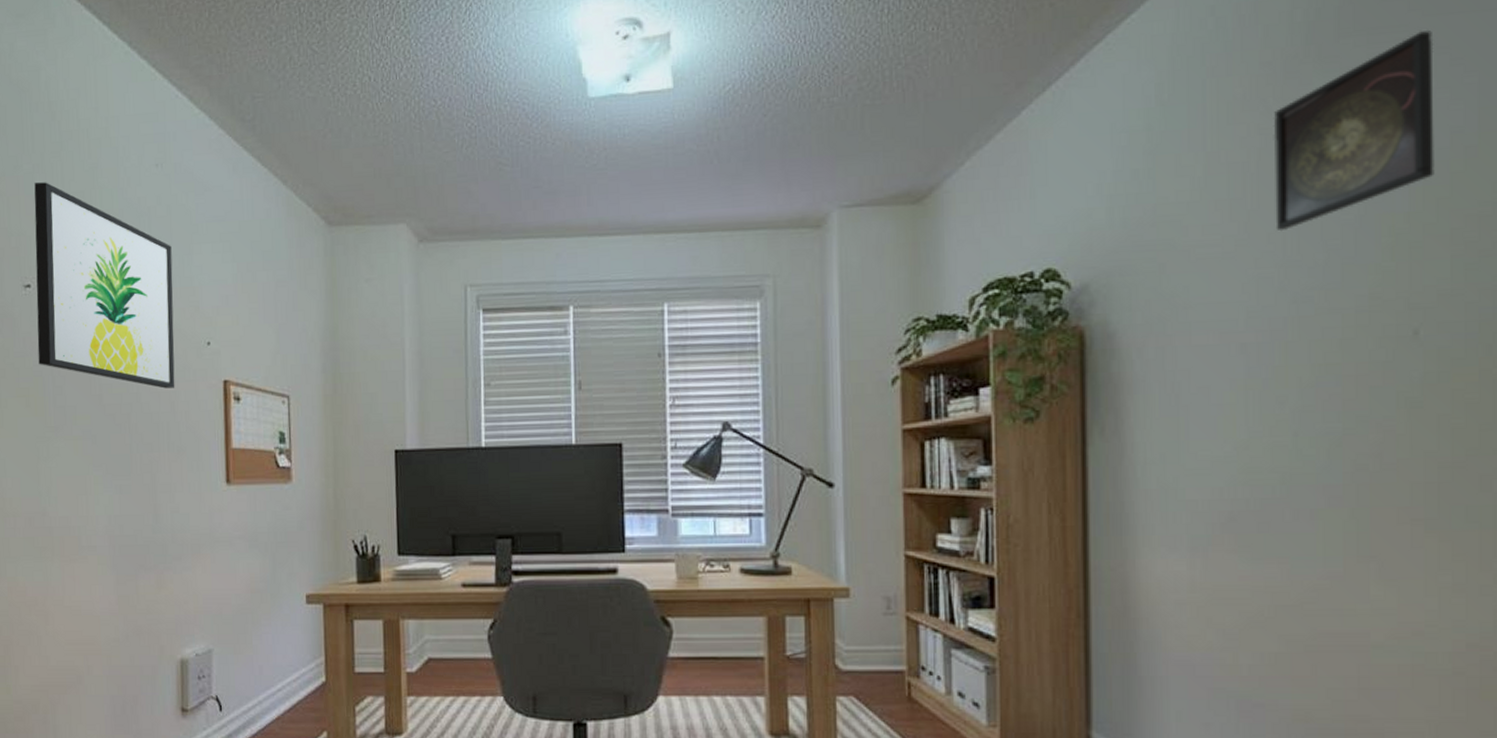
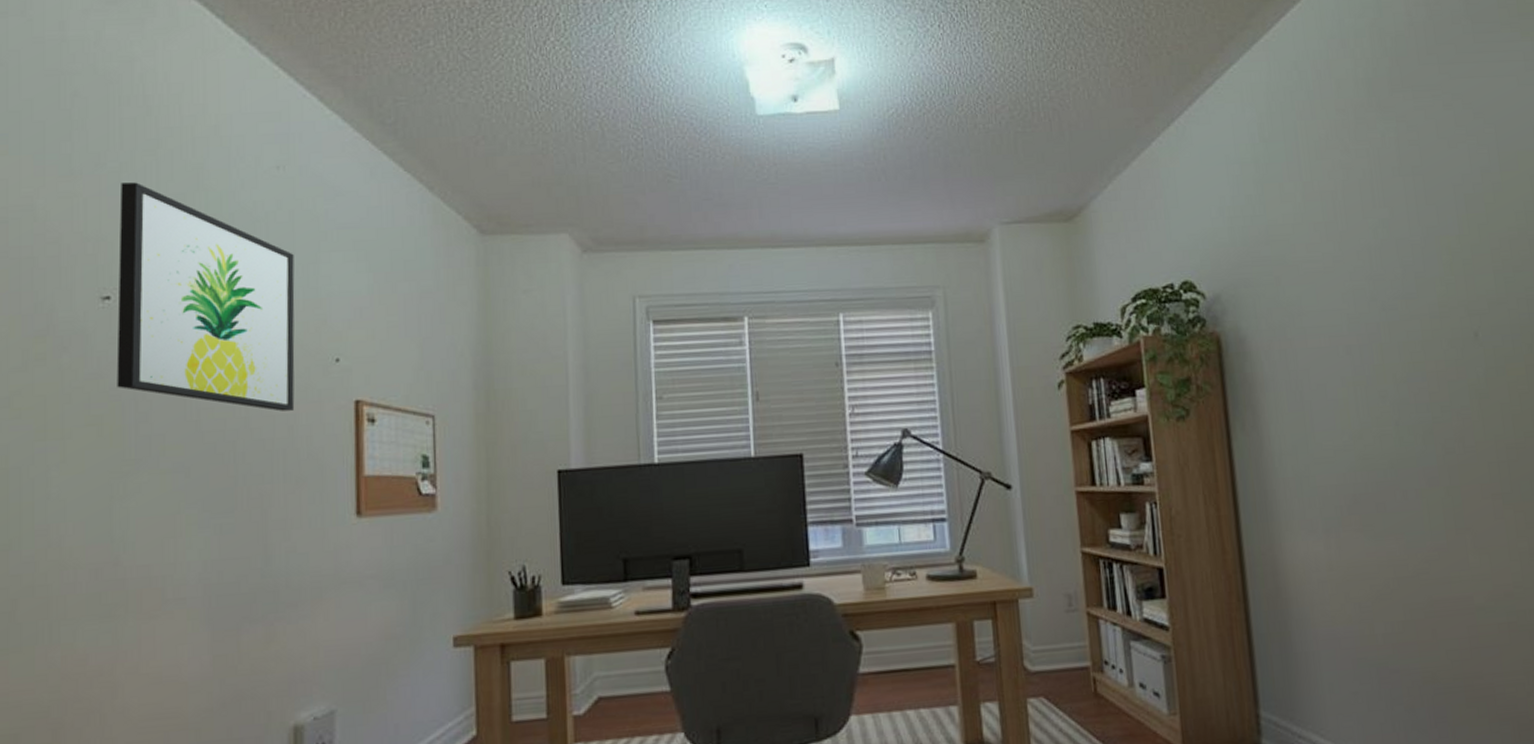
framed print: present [1273,29,1434,232] -> none [1351,89,1474,250]

